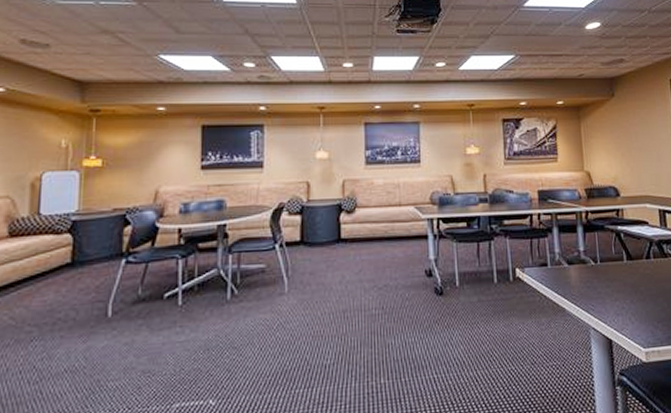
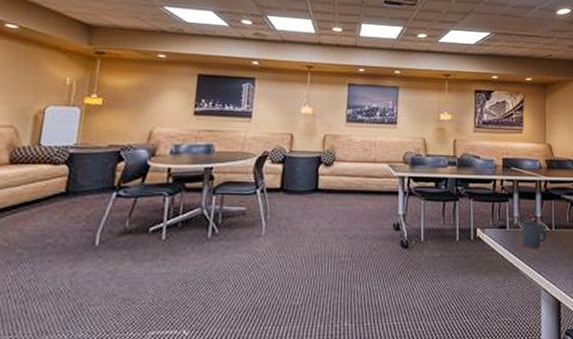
mug: none [563,256,592,286] -> present [521,221,547,248]

